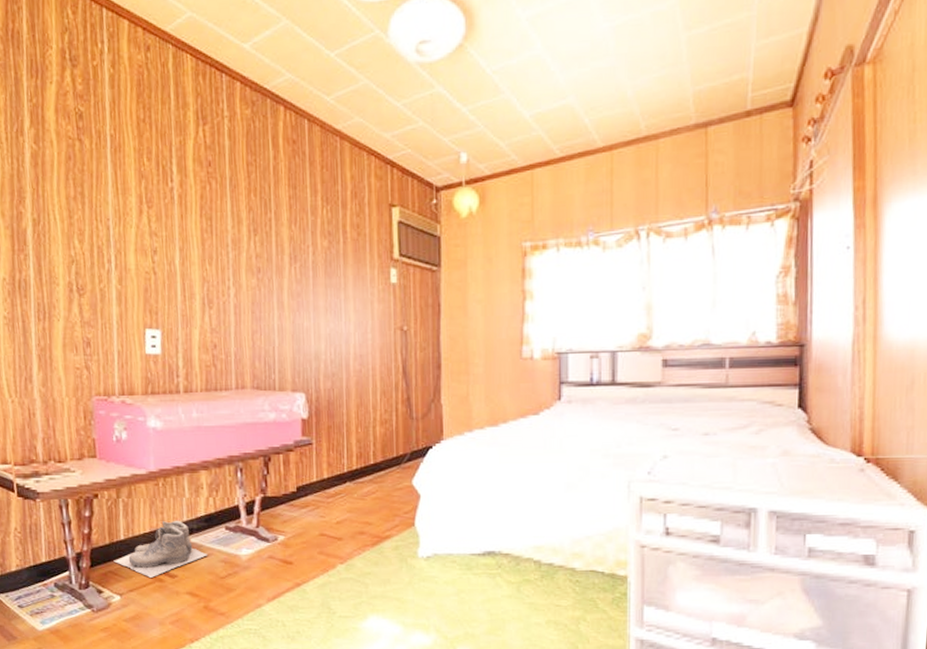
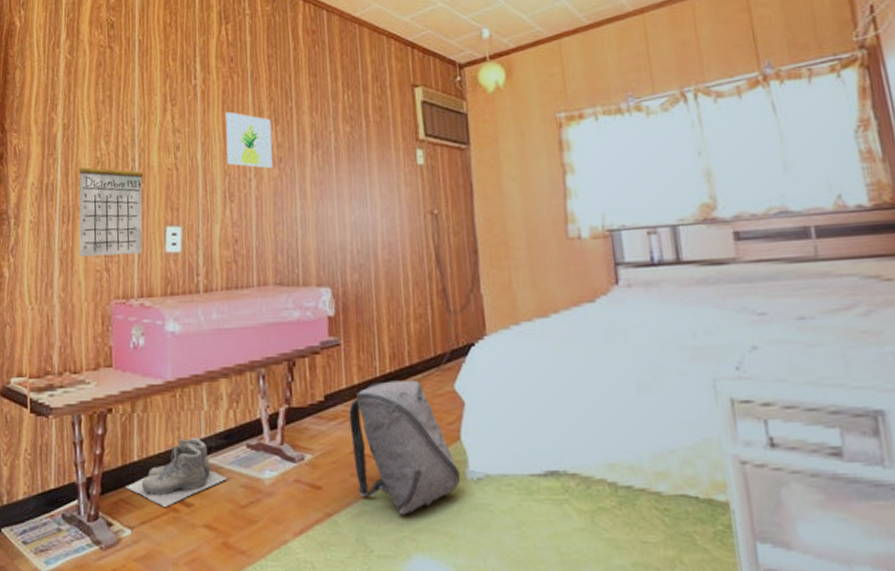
calendar: none [52,251,122,355] -> present [78,151,144,257]
wall art: none [204,218,251,279] -> present [225,111,273,169]
backpack: none [318,476,413,585] -> present [348,380,461,515]

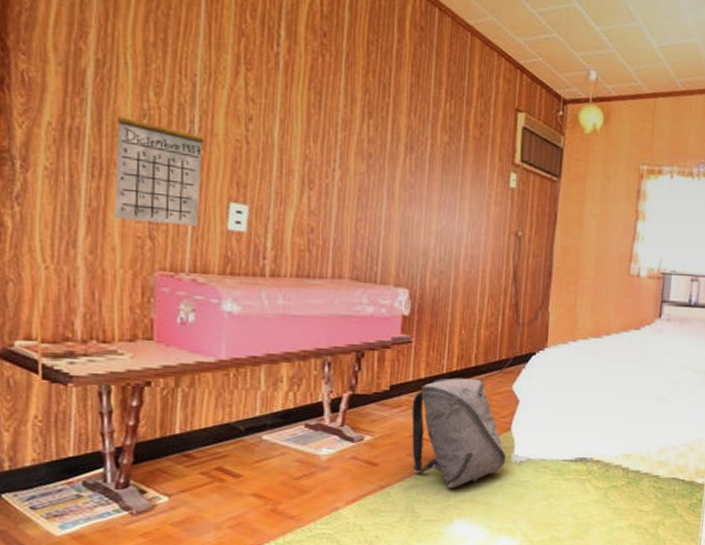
boots: present [125,437,227,507] -> none [164,414,281,477]
wall art: present [225,111,273,169] -> none [309,91,364,163]

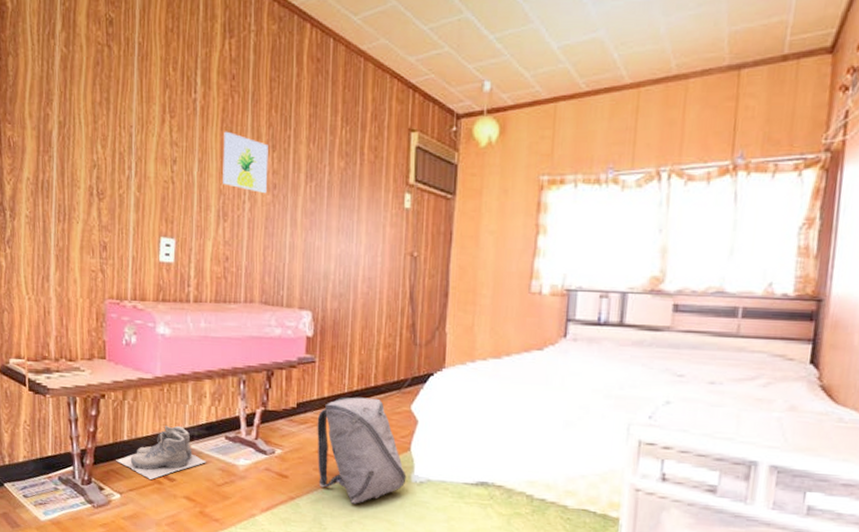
calendar: present [114,105,205,227] -> none [74,156,140,260]
boots: none [164,414,281,477] -> present [116,424,206,480]
wall art: none [309,91,364,163] -> present [223,131,268,194]

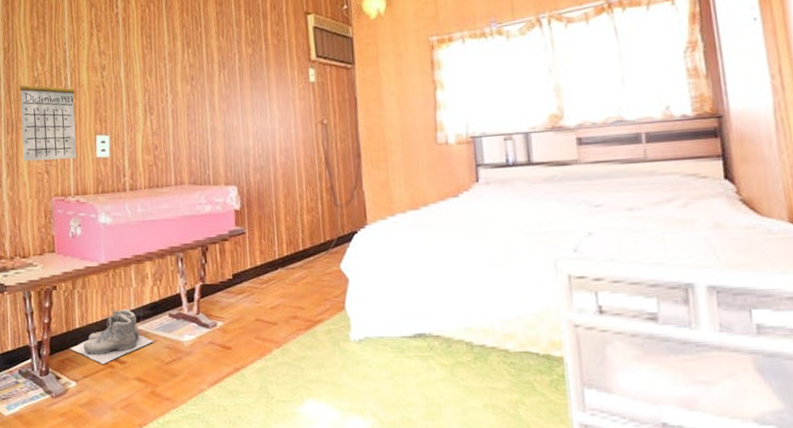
calendar: none [74,156,140,260] -> present [19,71,77,162]
wall art: present [223,131,268,194] -> none [144,36,186,86]
backpack: present [317,397,407,504] -> none [253,261,345,369]

